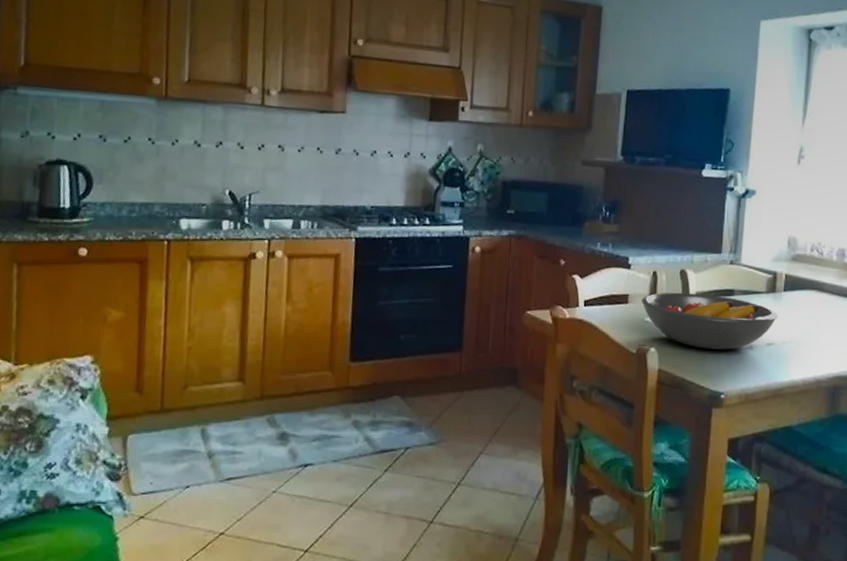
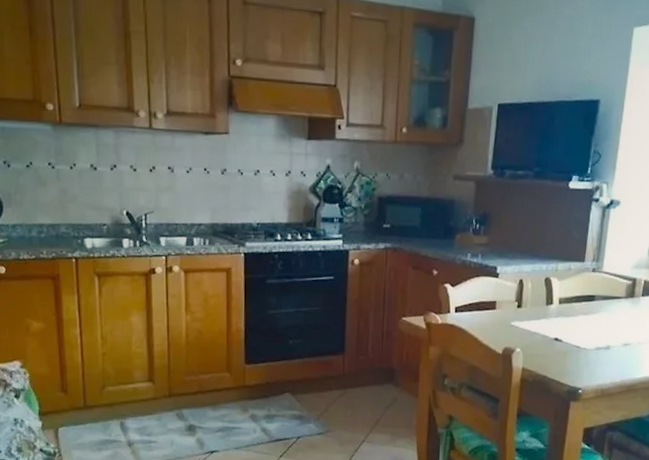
fruit bowl: present [641,292,777,350] -> none [508,298,635,350]

